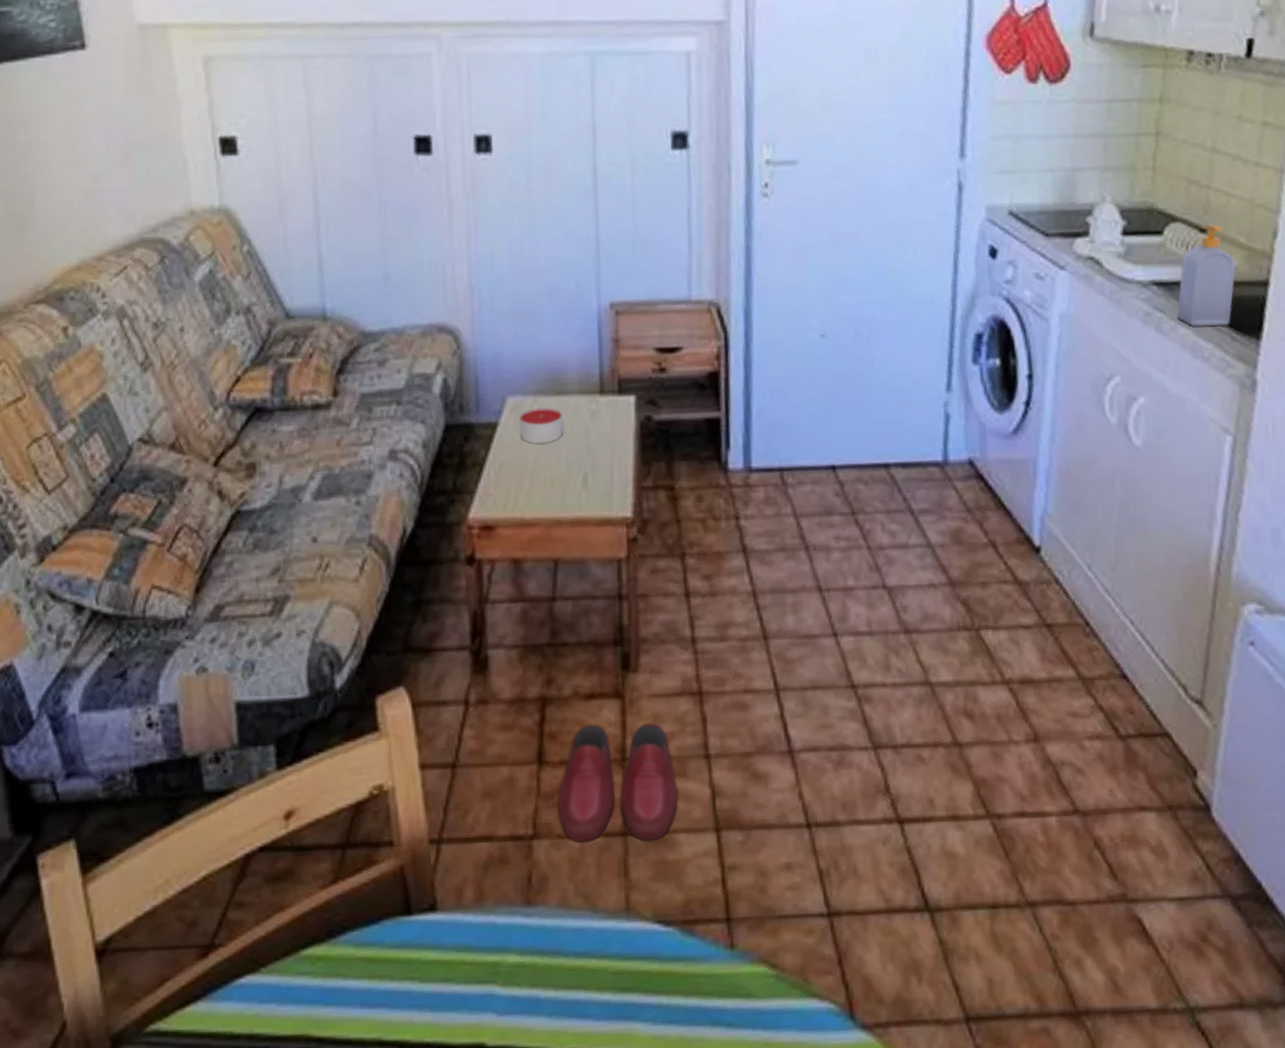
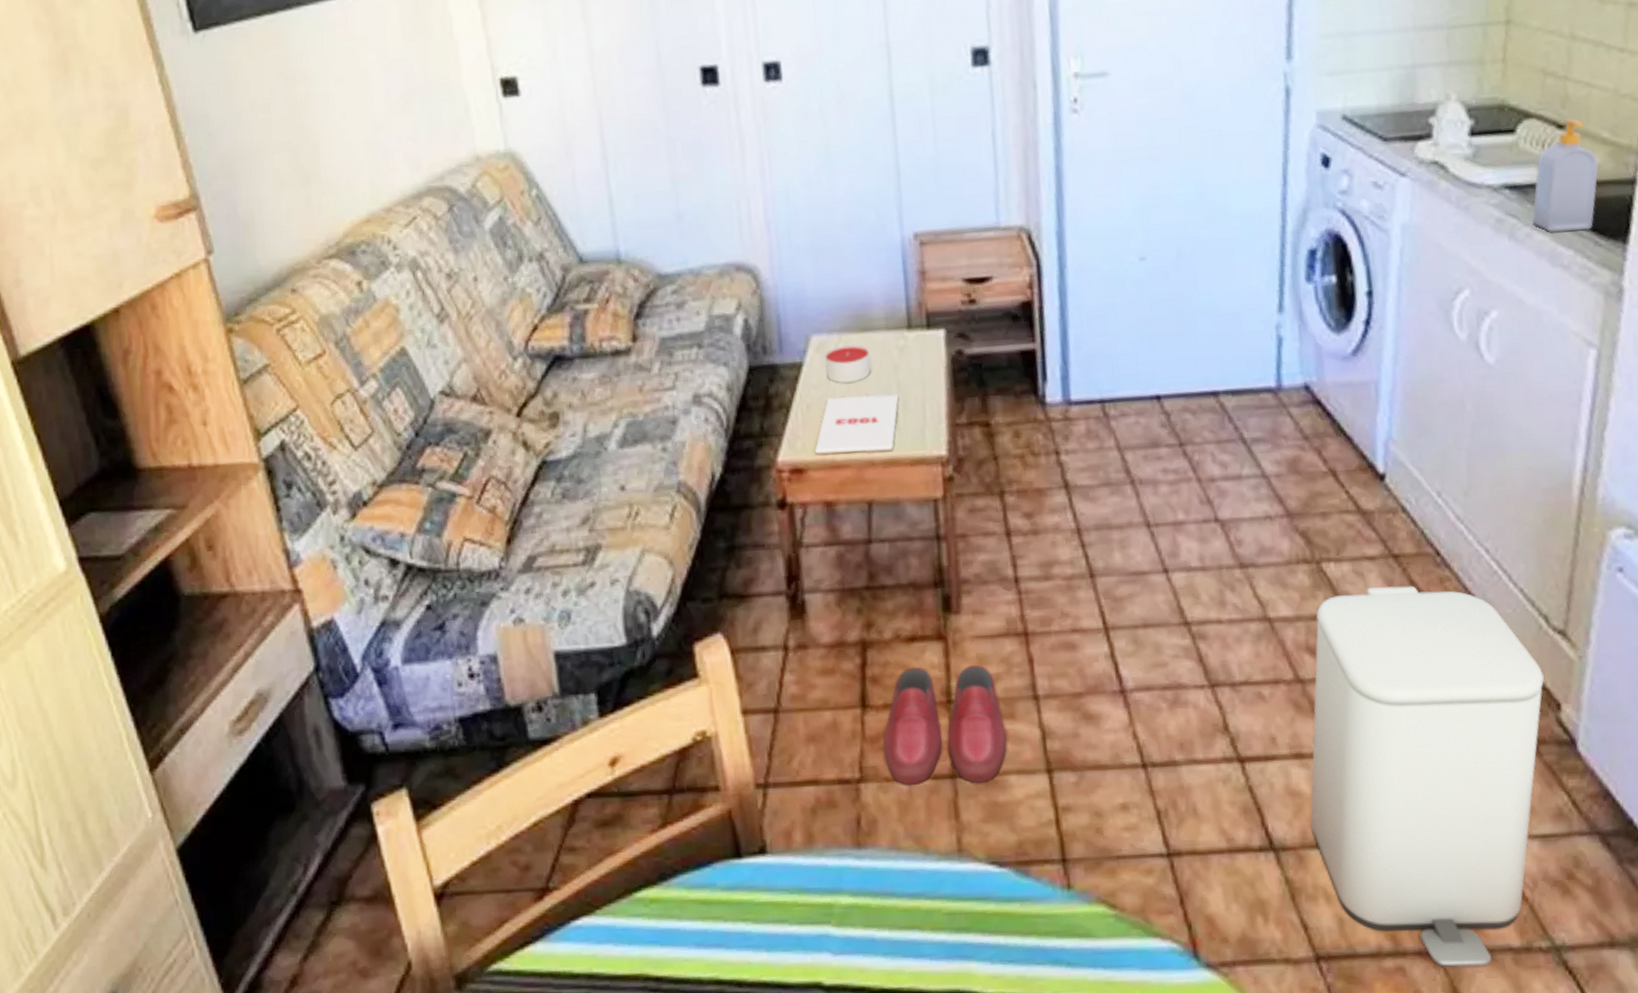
magazine: none [504,456,589,513] -> present [814,393,899,454]
pedal bin: none [964,654,1182,1029] -> present [1310,585,1544,968]

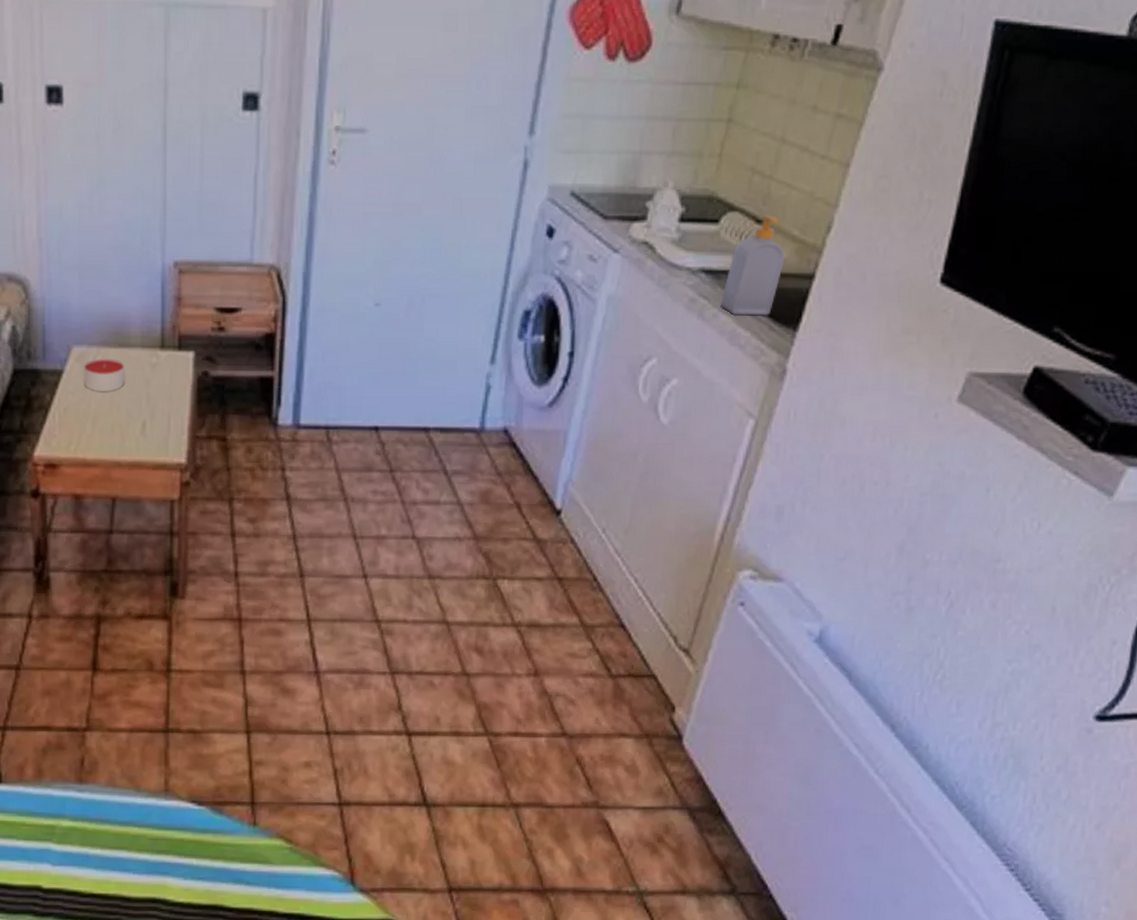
magazine: present [814,393,899,454] -> none [67,403,148,456]
slippers: present [883,665,1008,786] -> none [108,640,216,739]
pedal bin: present [1310,585,1544,968] -> none [459,602,665,903]

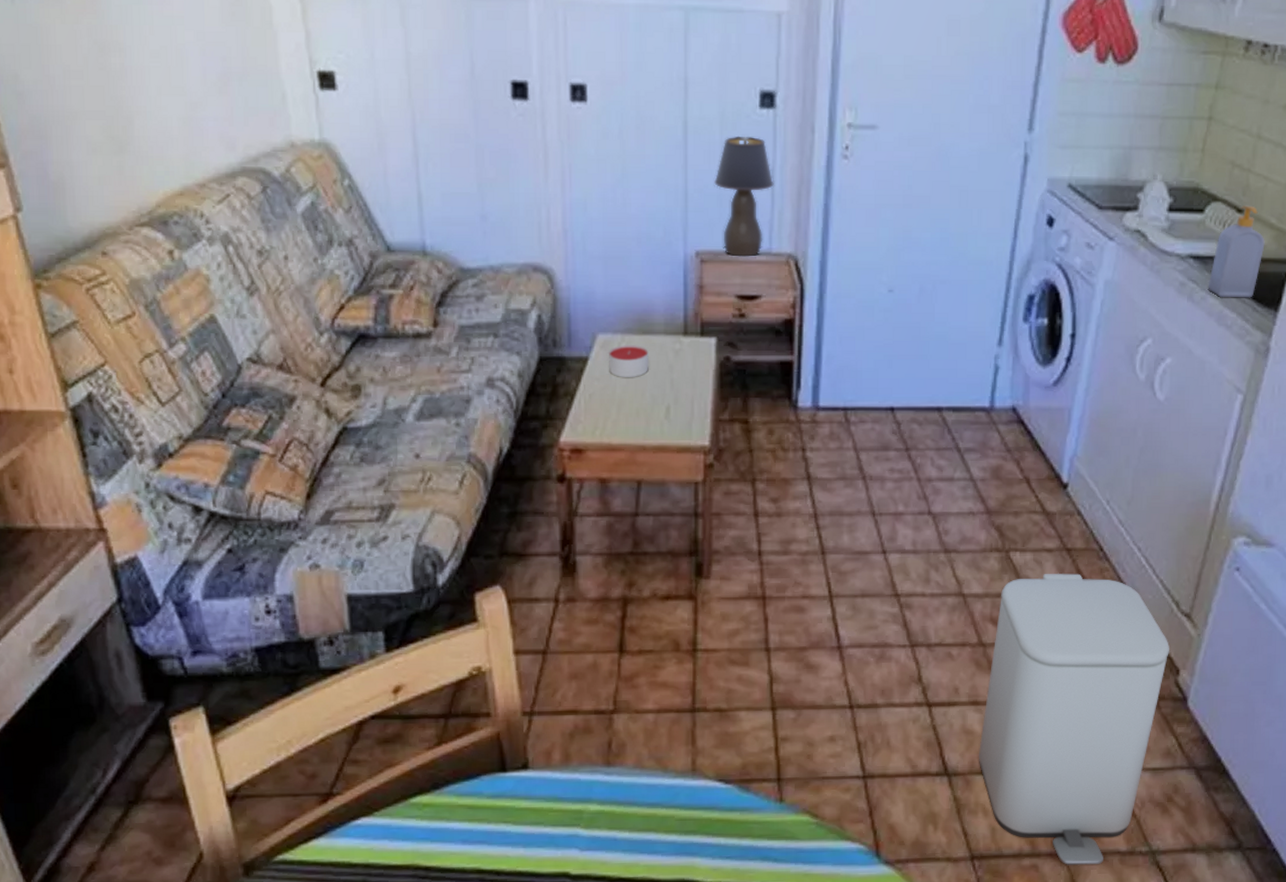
table lamp: none [194,140,256,268] -> present [714,136,774,257]
pedal bin: none [459,602,665,903] -> present [979,573,1169,866]

